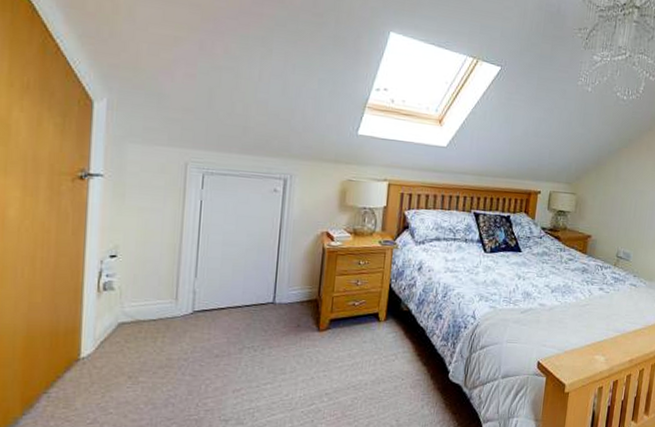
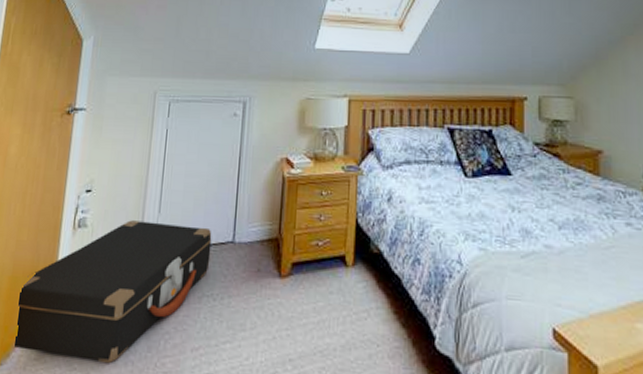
suitcase: none [38,284,252,406] -> present [14,220,212,363]

